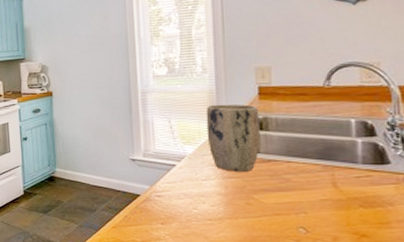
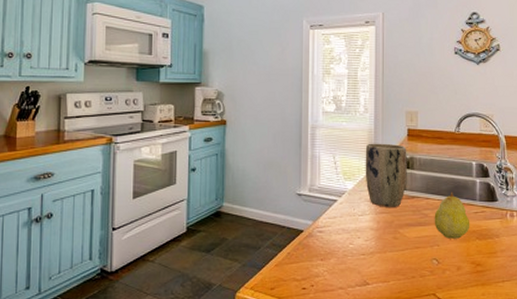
fruit: none [298,154,350,206] -> present [434,192,470,239]

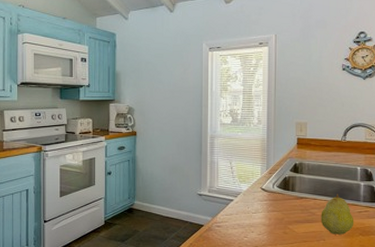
plant pot: present [365,143,407,207] -> none [258,150,297,206]

